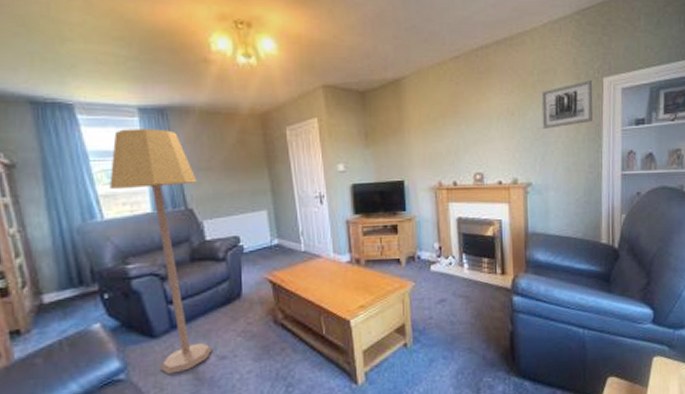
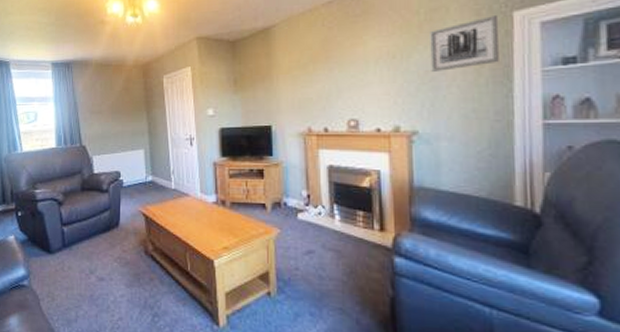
lamp: present [109,129,213,374] -> none [28,79,93,287]

